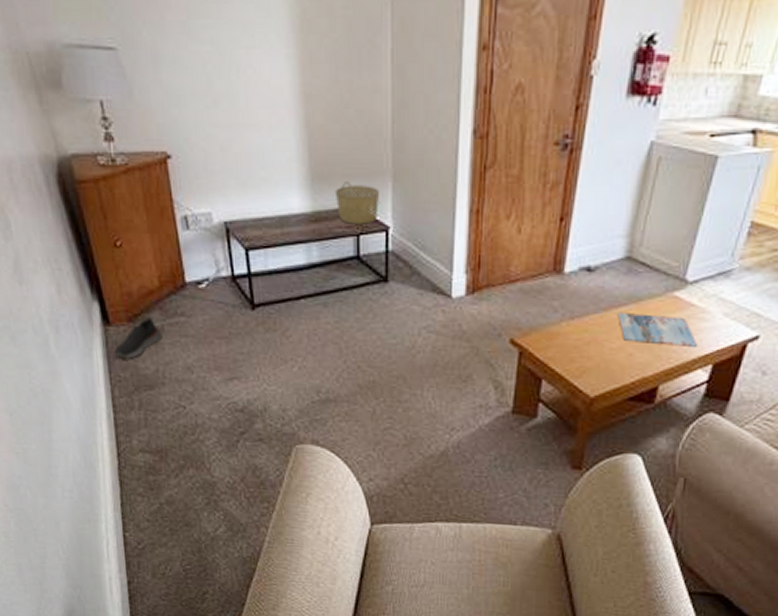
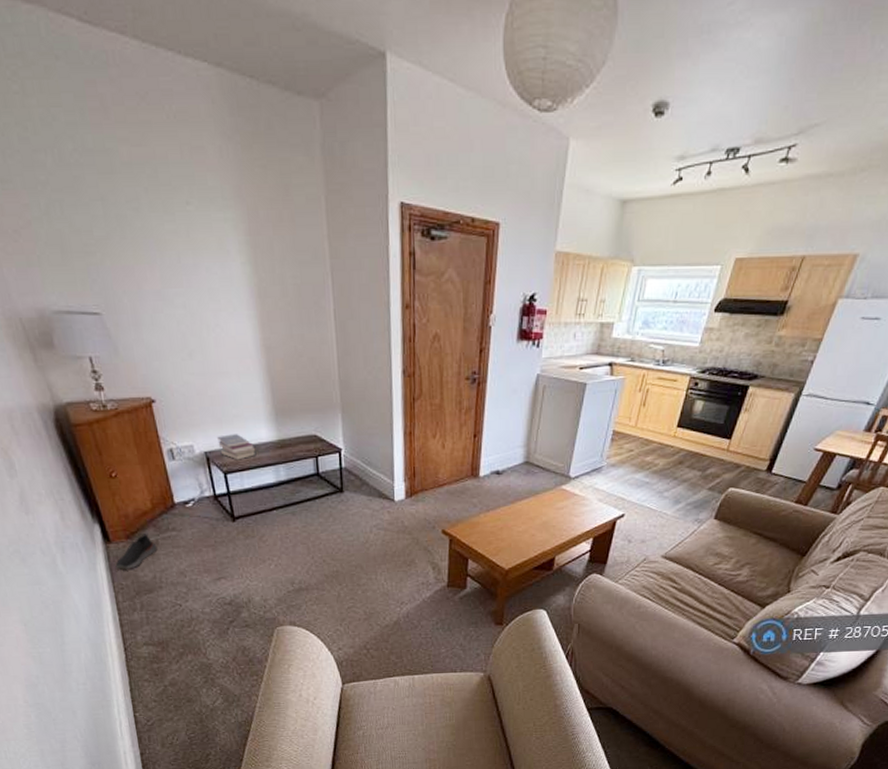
books: none [240,201,285,234] -> present [217,434,256,460]
basket: present [334,182,380,224] -> none [295,415,333,448]
magazine: present [617,313,697,347] -> none [521,504,581,526]

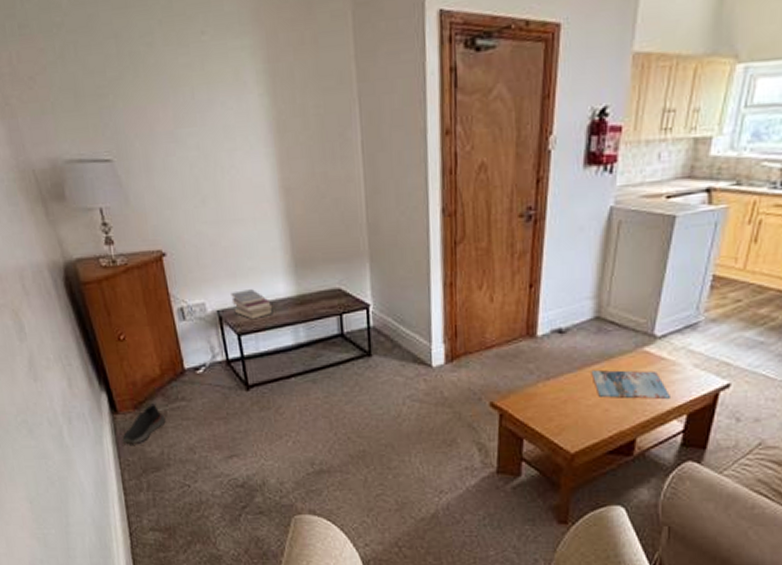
magazine: none [521,504,581,526] -> present [591,370,670,399]

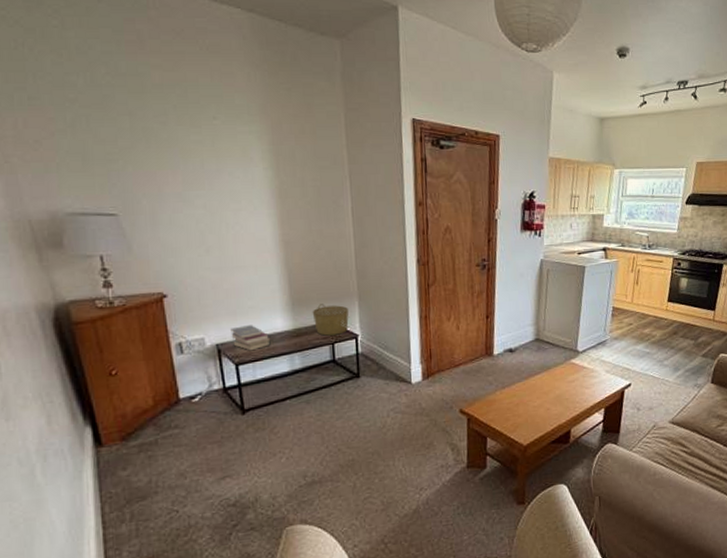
shoe: present [122,403,166,444] -> none [105,433,156,476]
basket: none [317,265,359,305] -> present [312,304,349,336]
magazine: present [591,370,670,399] -> none [535,377,592,400]

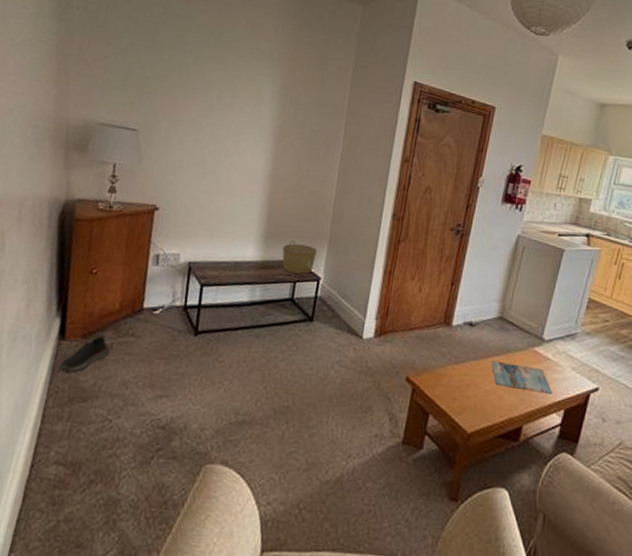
shoe: none [105,433,156,476] -> present [59,335,110,372]
books: present [230,325,271,351] -> none [203,248,239,275]
magazine: none [535,377,592,400] -> present [491,361,552,394]

